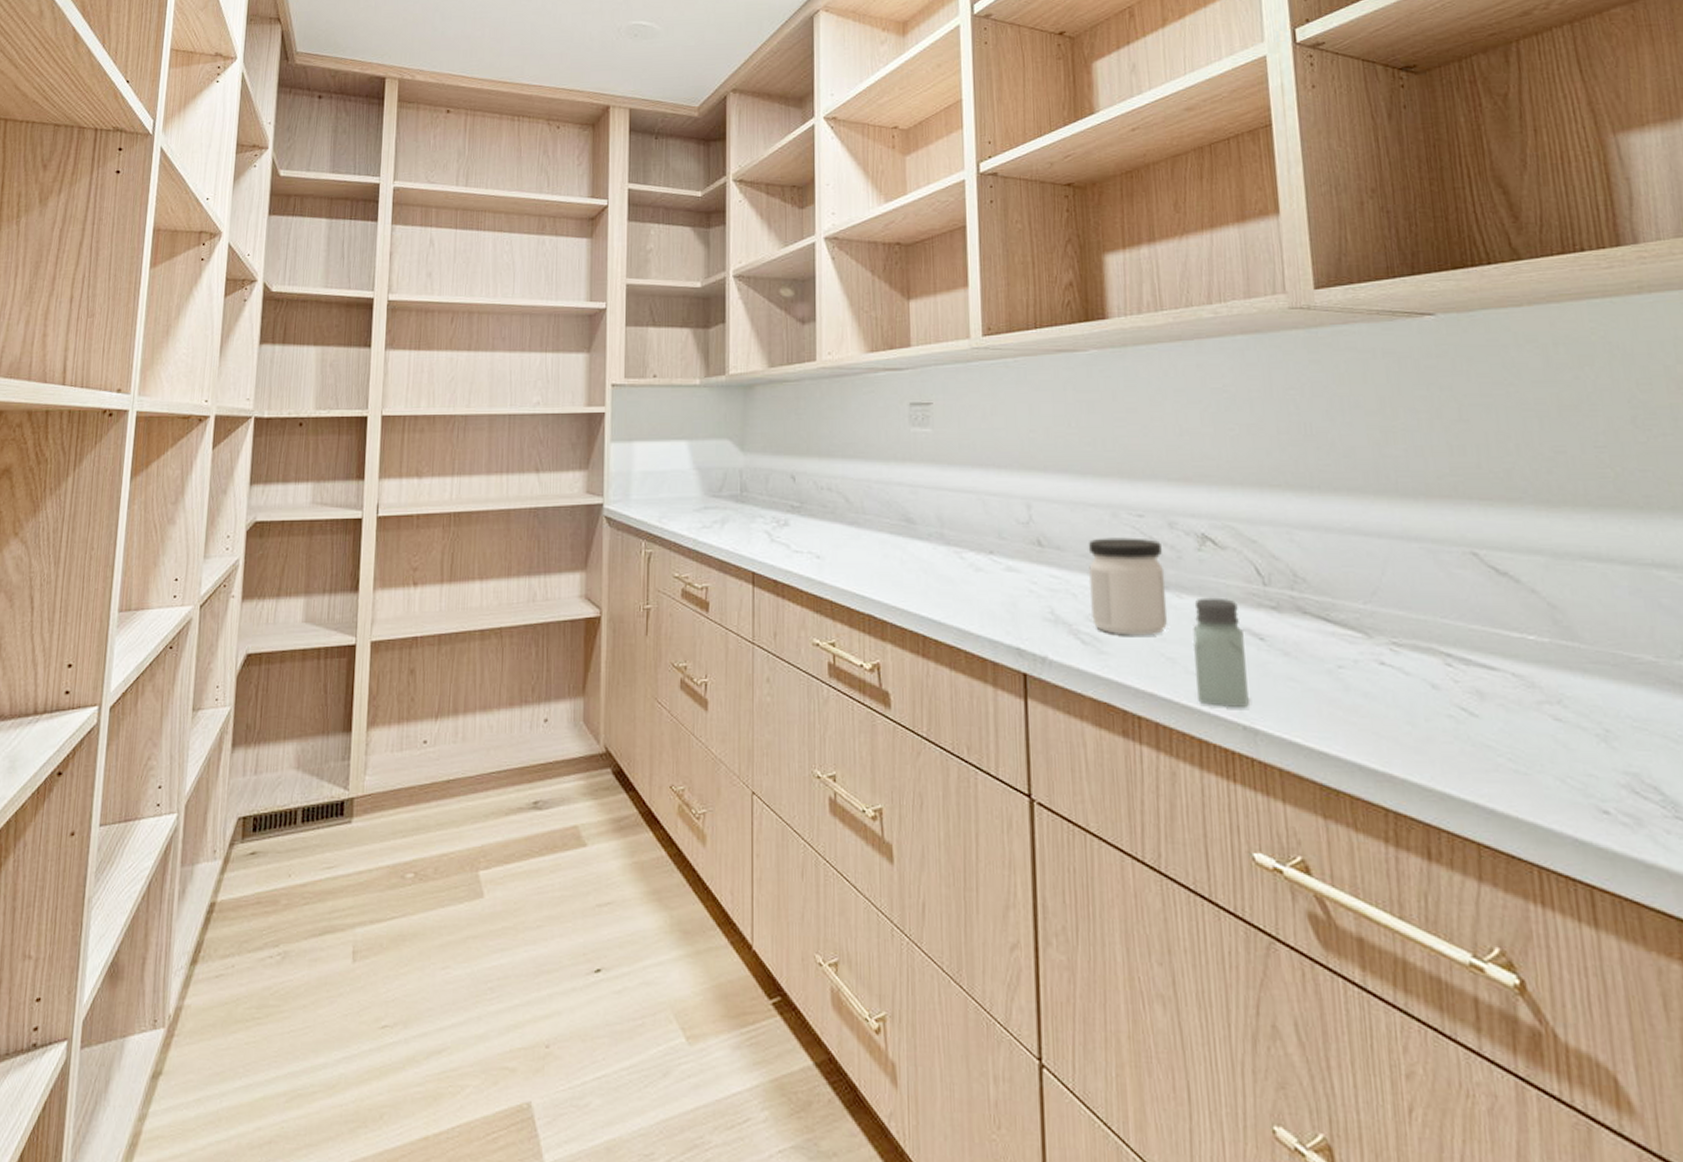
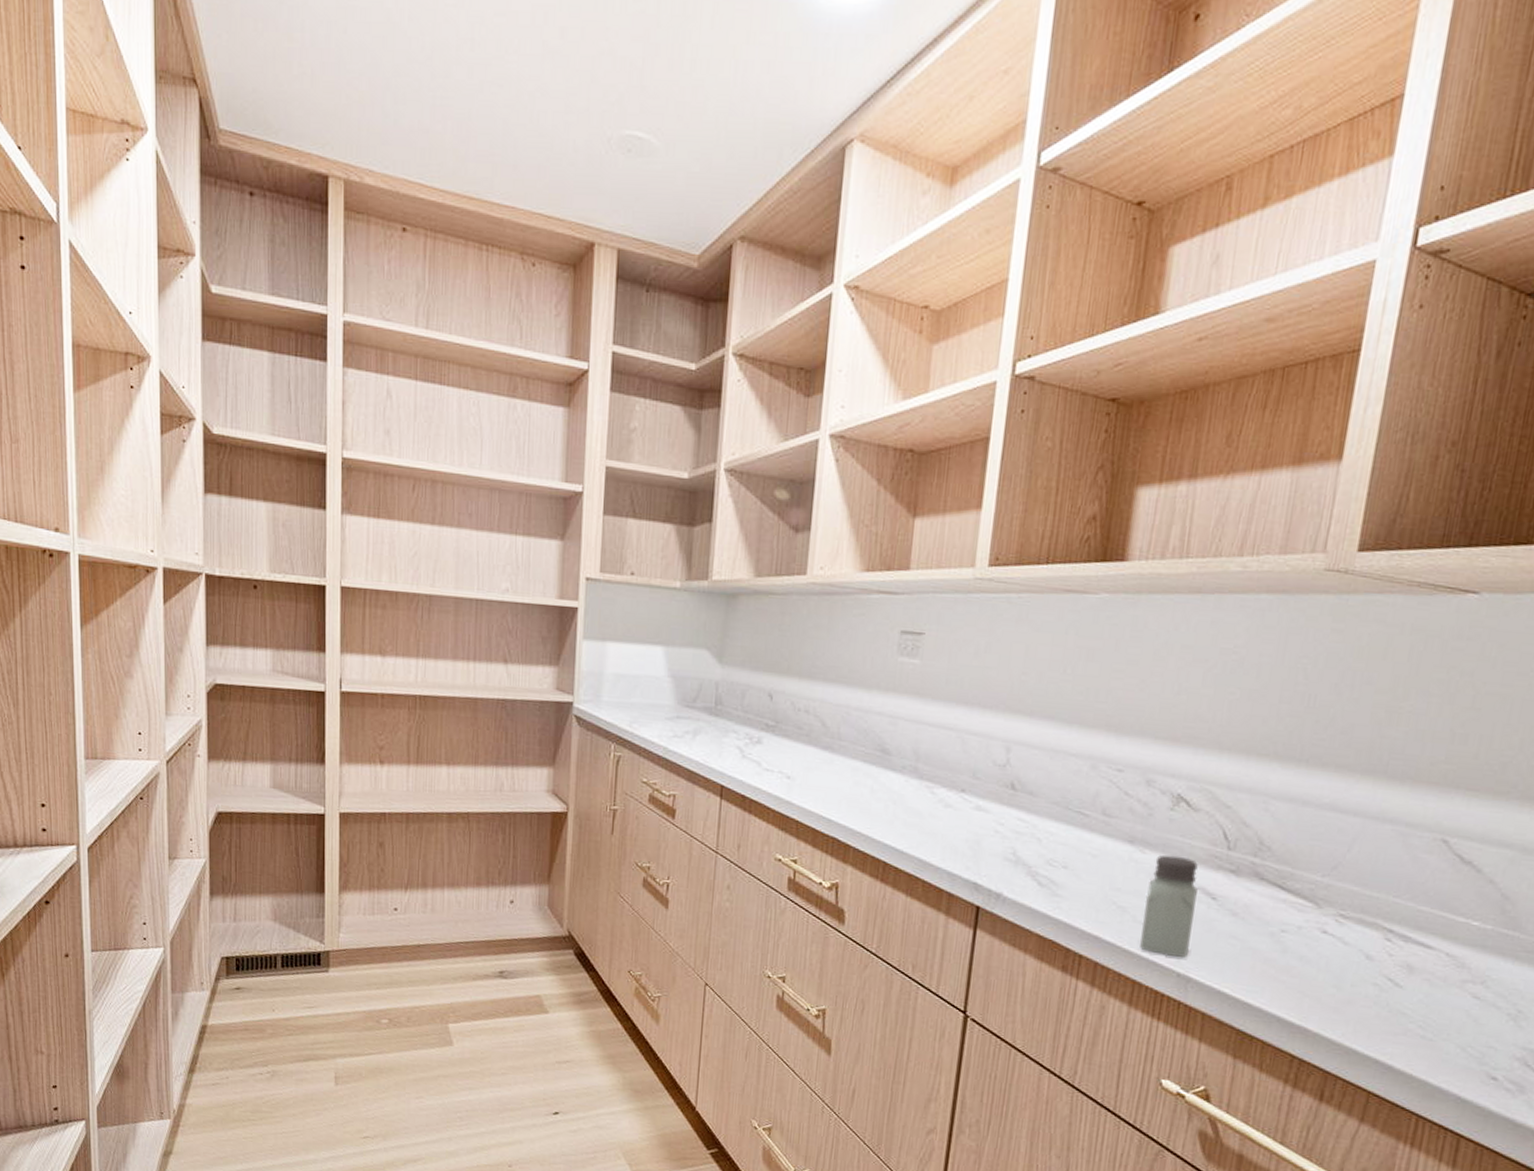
jar: present [1088,537,1168,636] -> none [1052,788,1135,885]

